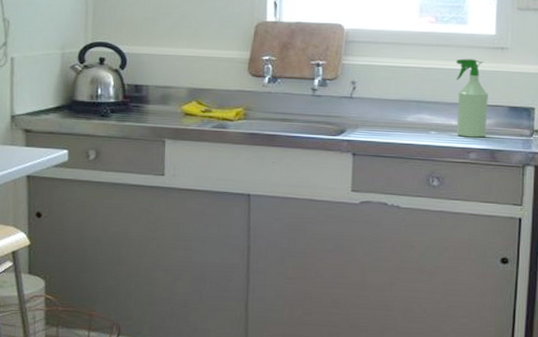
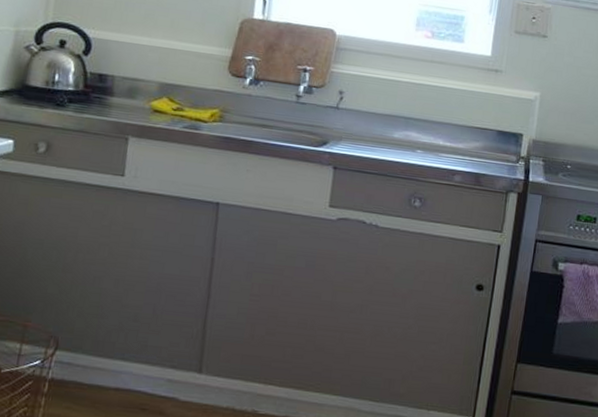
spray bottle: present [456,58,488,138] -> none [442,77,478,161]

